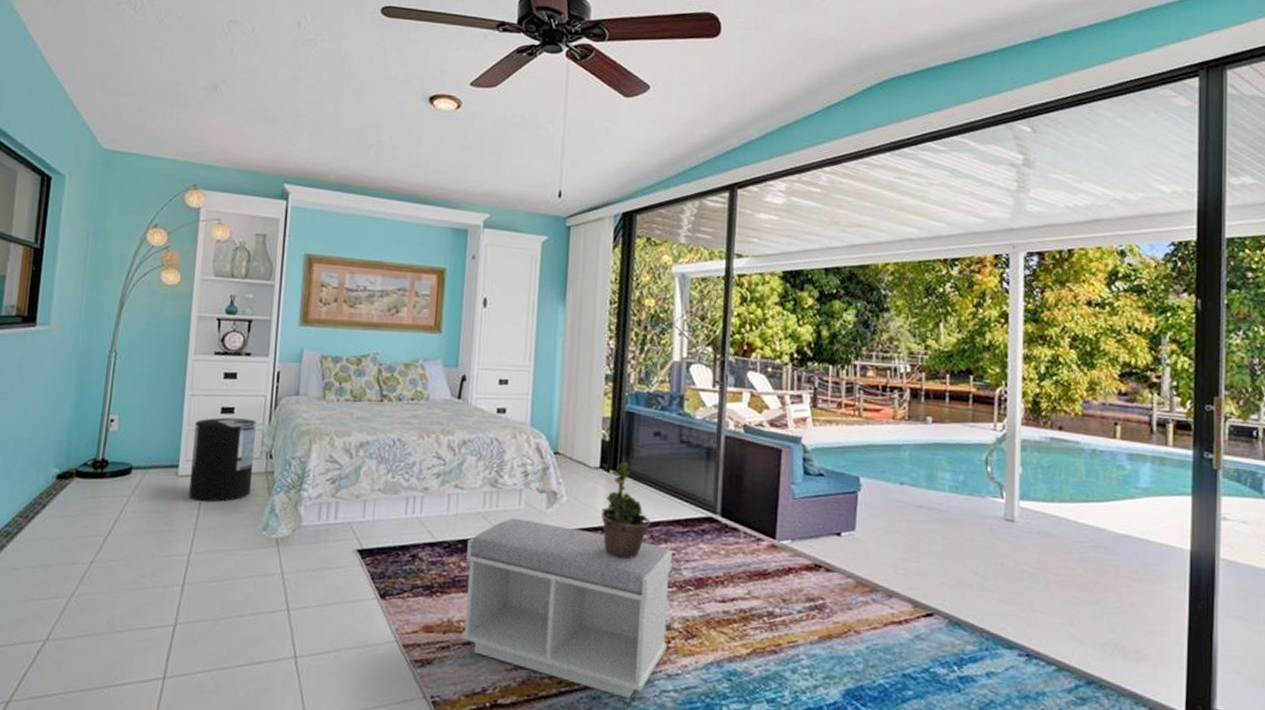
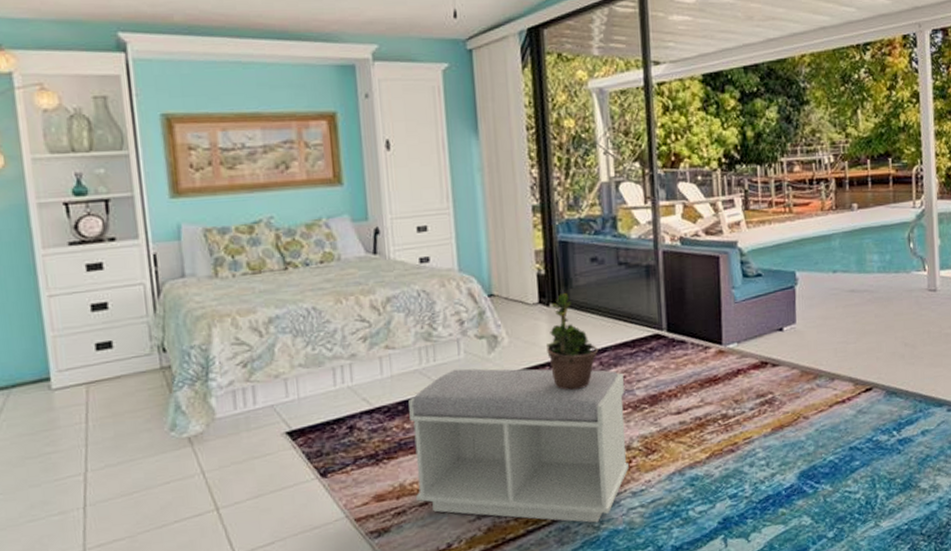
trash can: present [189,417,256,503] -> none [61,312,147,414]

